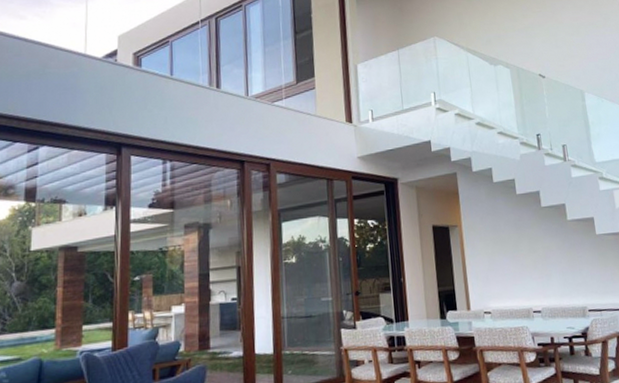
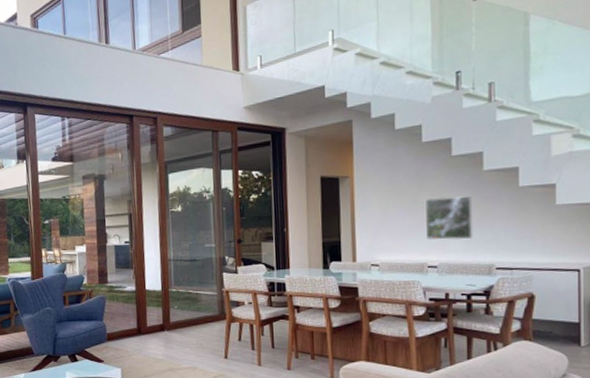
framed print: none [525,243,567,286] -> present [425,195,473,241]

